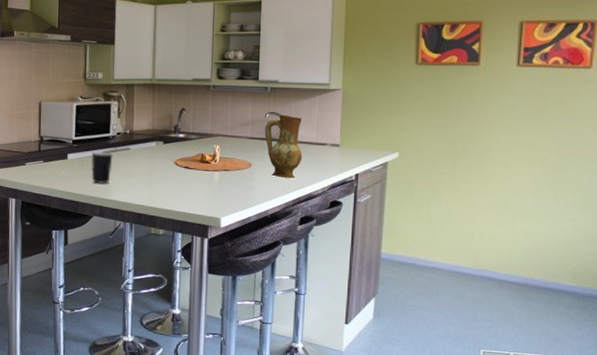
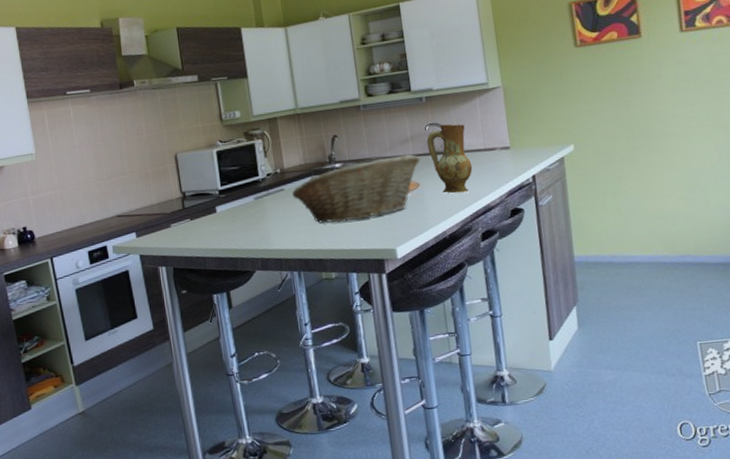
mug: present [91,151,113,184] -> none [242,197,268,234]
fruit basket: none [137,136,256,188] -> present [292,154,420,224]

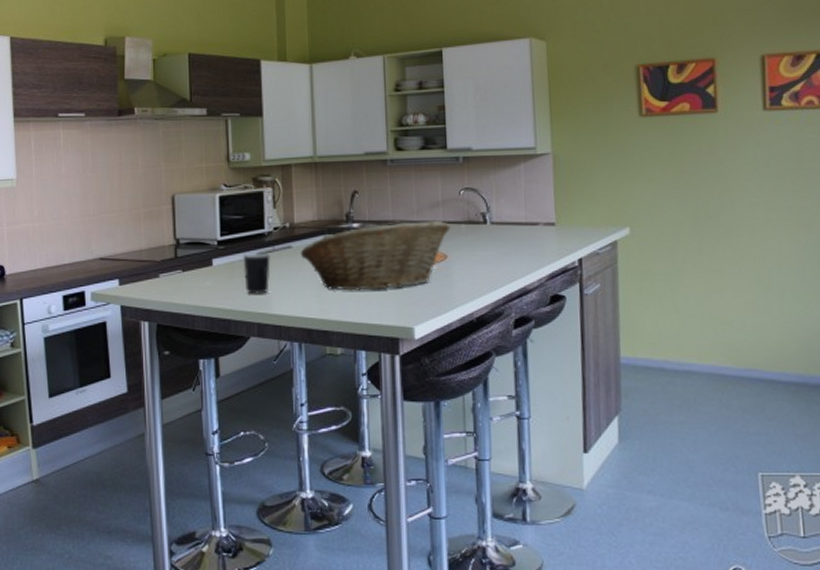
mug: none [242,197,268,234] -> present [243,253,271,294]
ceramic jug: present [426,124,473,194] -> none [460,190,510,271]

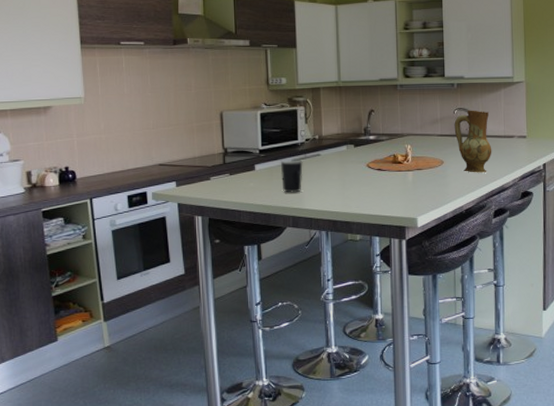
fruit basket: present [301,220,451,291] -> none [328,133,447,190]
ceramic jug: none [460,190,510,271] -> present [454,110,492,173]

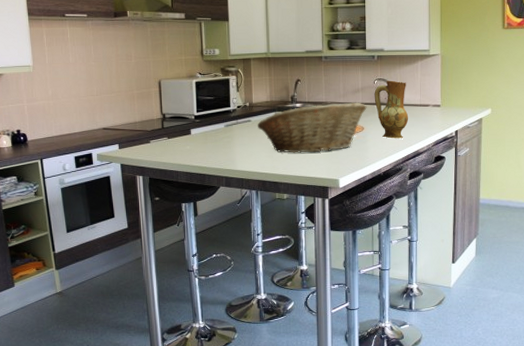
mug: present [280,160,303,193] -> none [214,125,235,156]
fruit basket: none [328,133,447,190] -> present [258,102,367,153]

